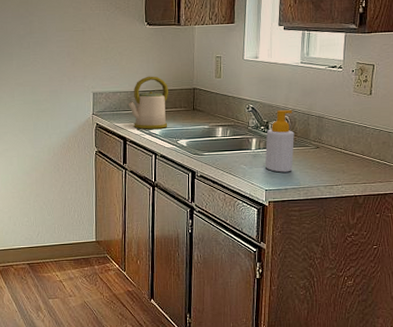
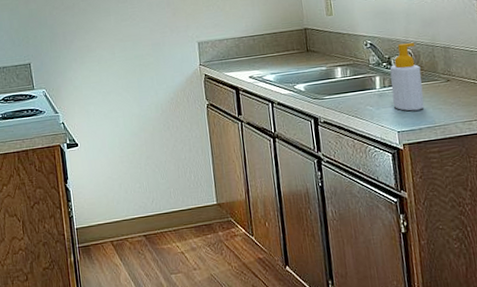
kettle: present [128,76,169,129] -> none [236,19,282,76]

